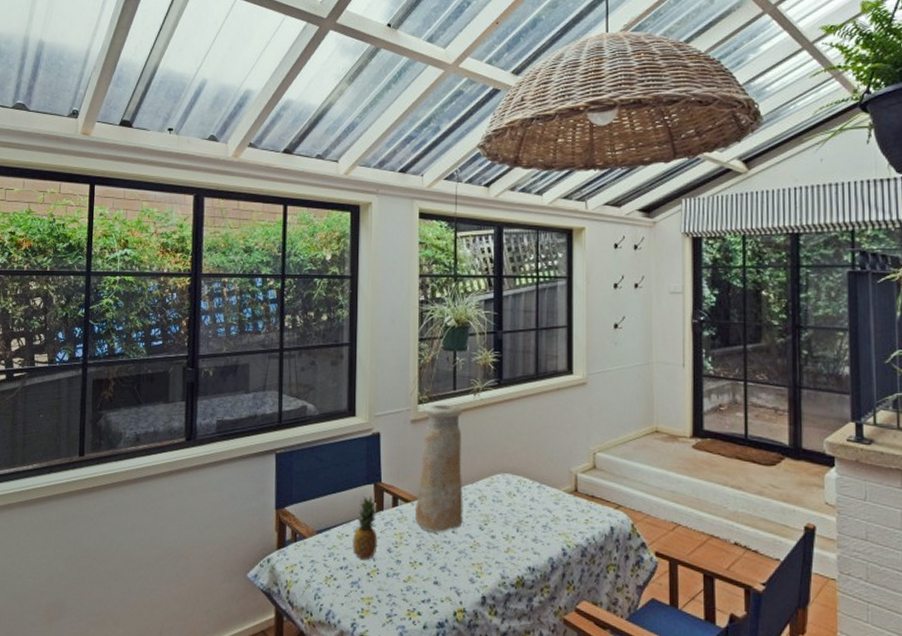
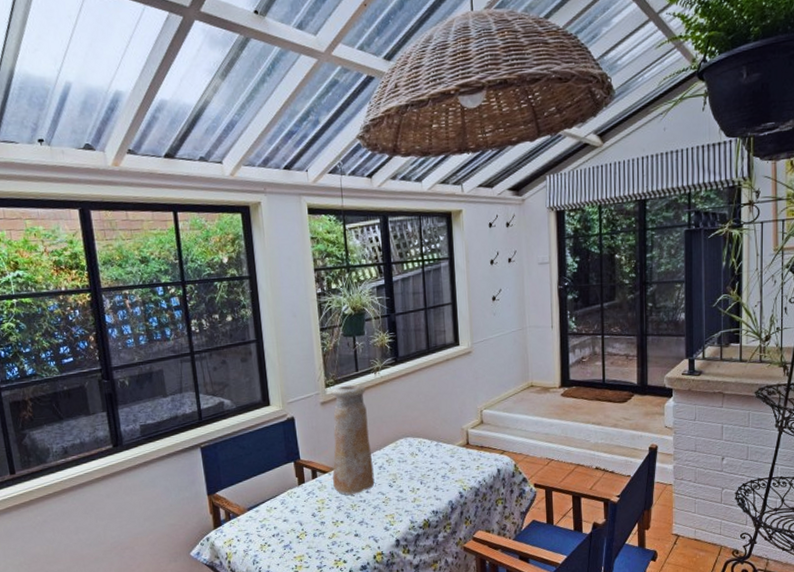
fruit: present [352,494,378,560] -> none [280,471,303,526]

